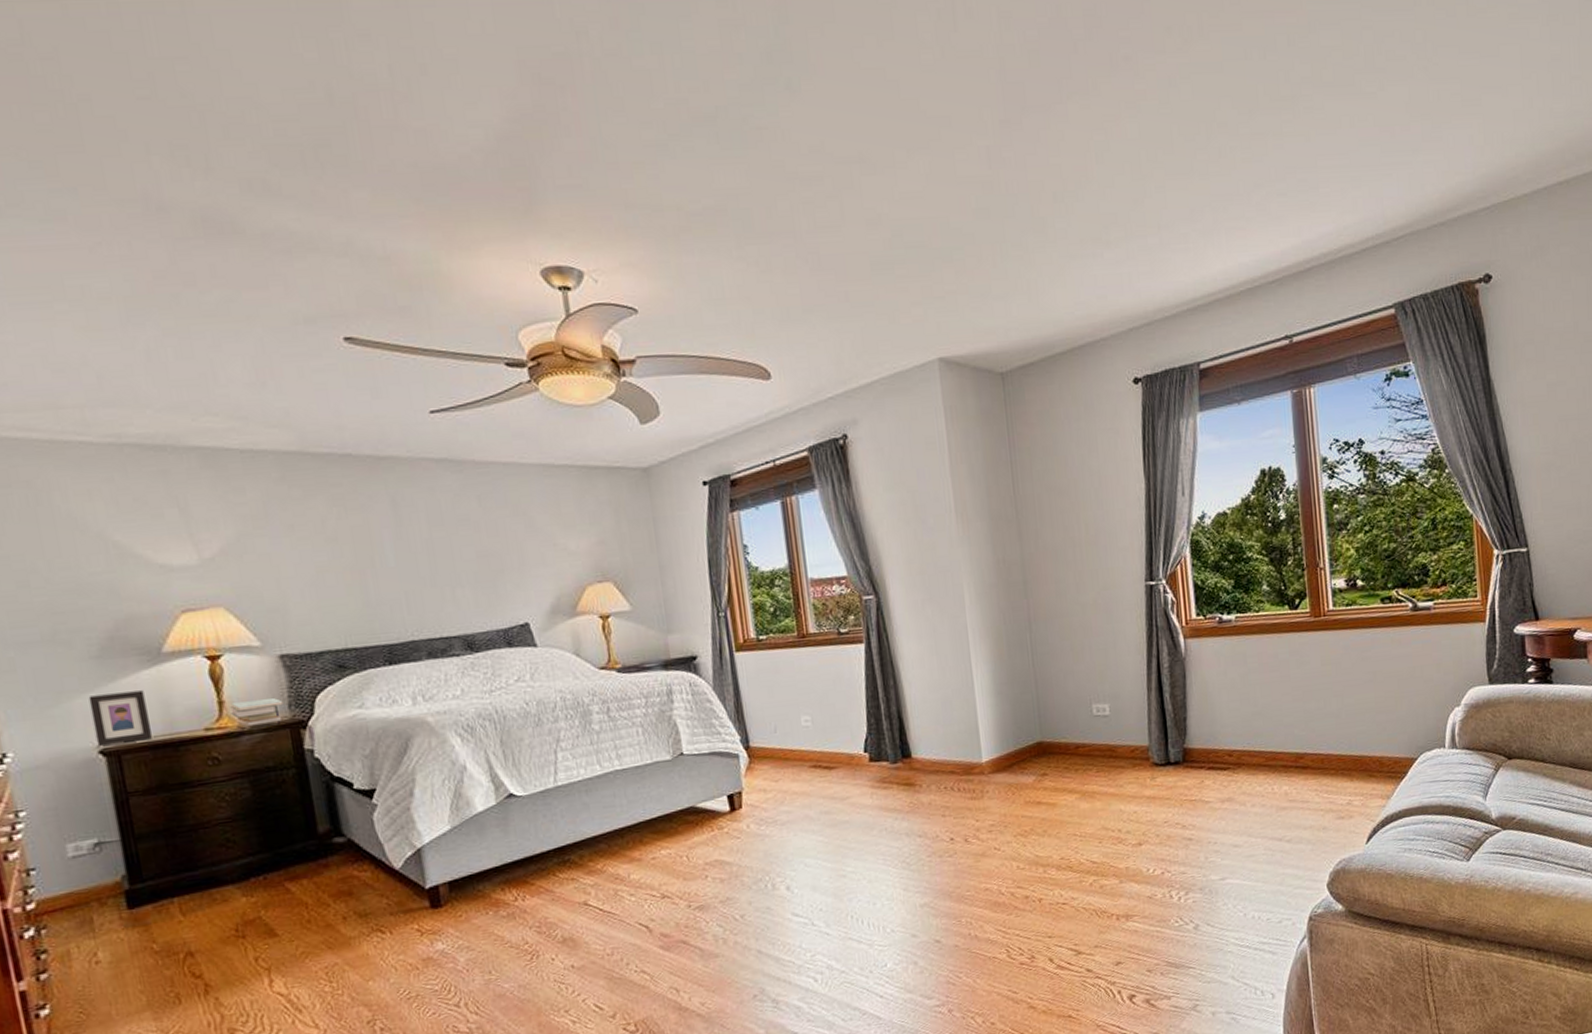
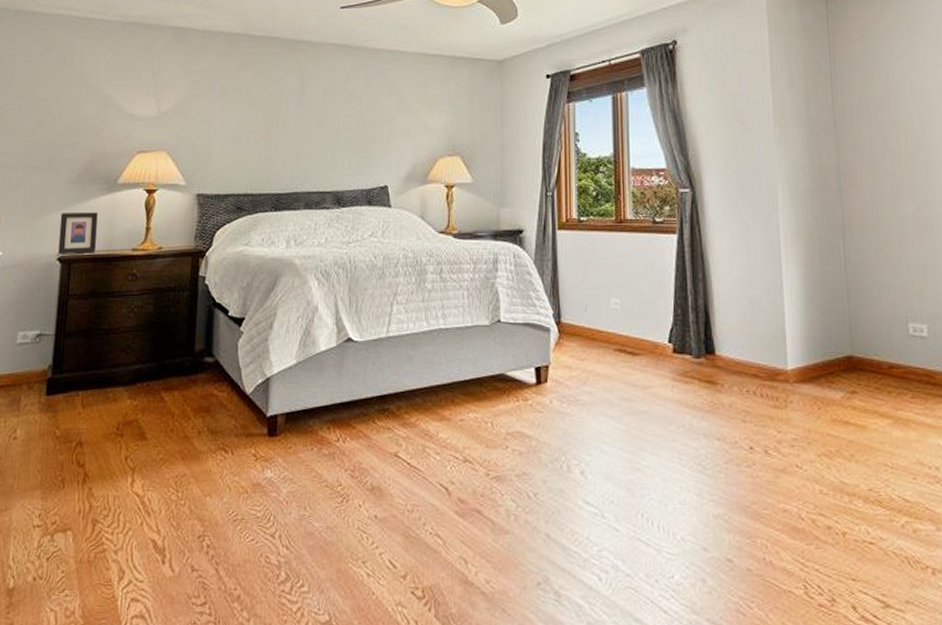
books: present [230,697,284,730] -> none [153,228,192,254]

